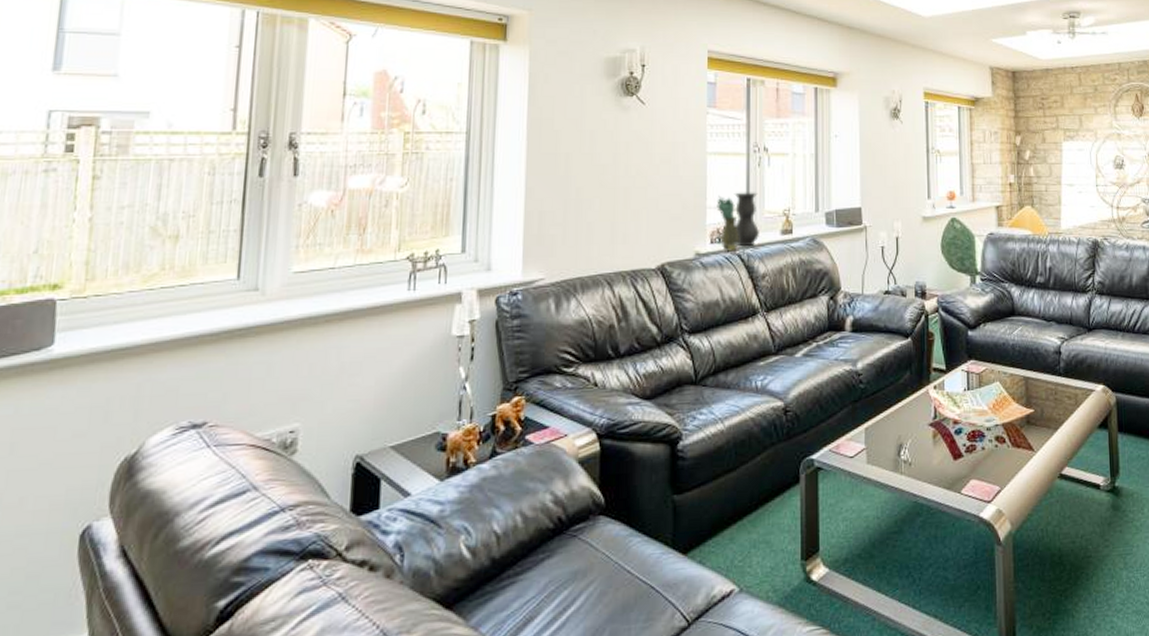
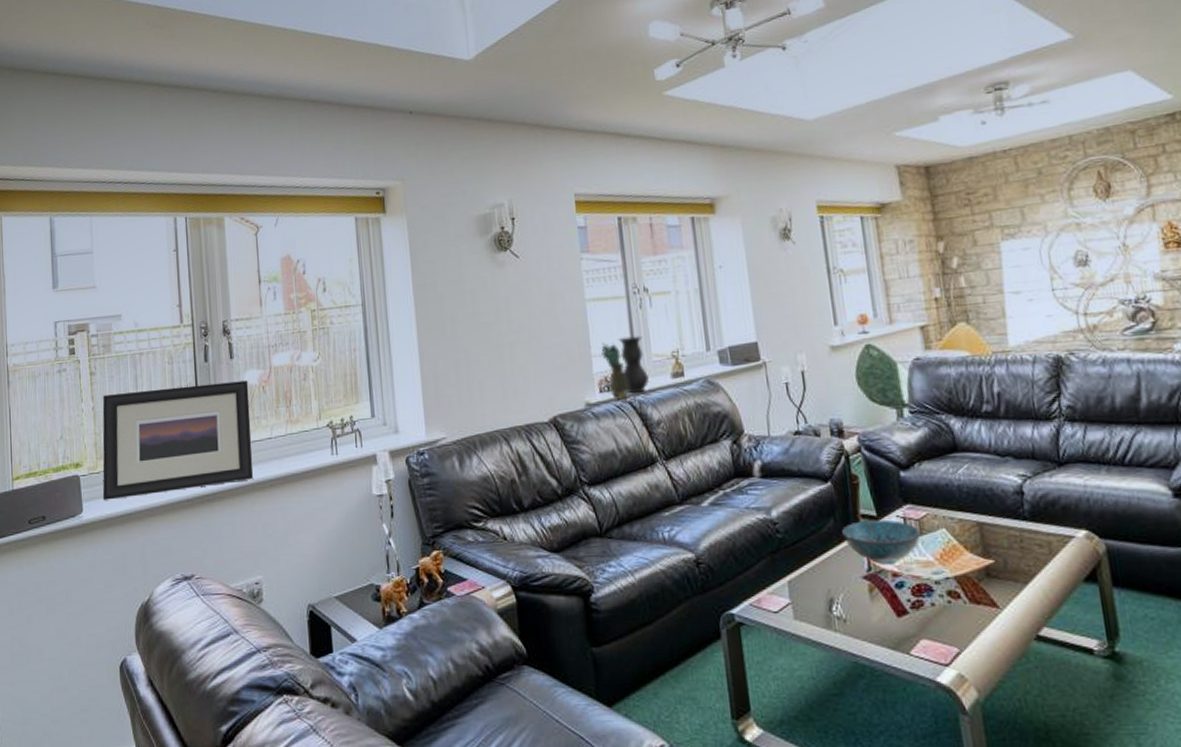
picture frame: none [87,202,314,331] -> present [102,380,254,500]
decorative bowl: none [915,373,979,413] -> present [841,519,921,565]

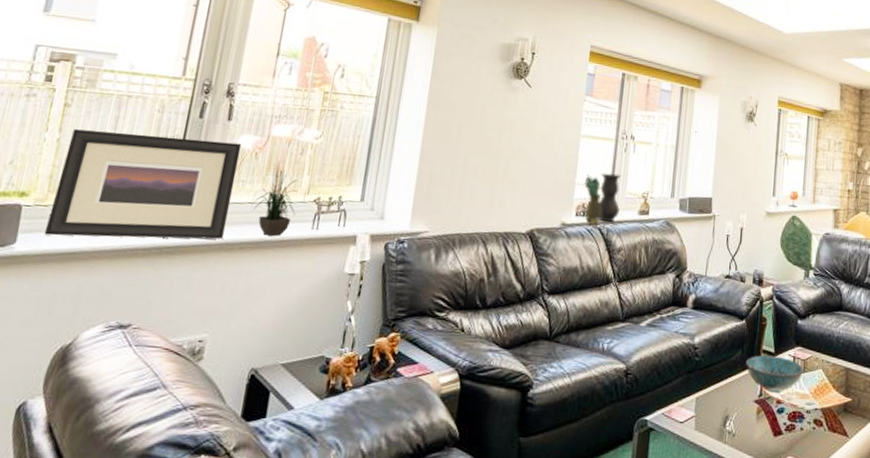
potted plant: none [271,397,313,470] -> present [252,167,299,237]

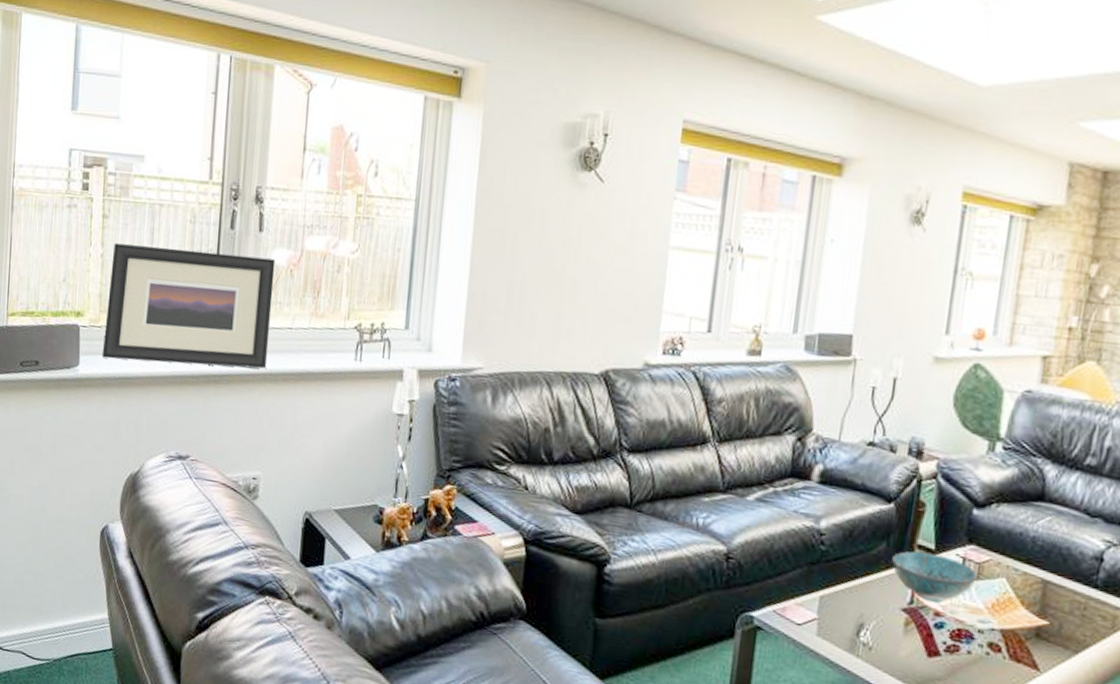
potted plant: present [252,167,299,237] -> none [291,287,338,369]
vase: present [584,174,602,225] -> none [674,299,697,367]
vase: present [598,172,622,222] -> none [693,297,725,364]

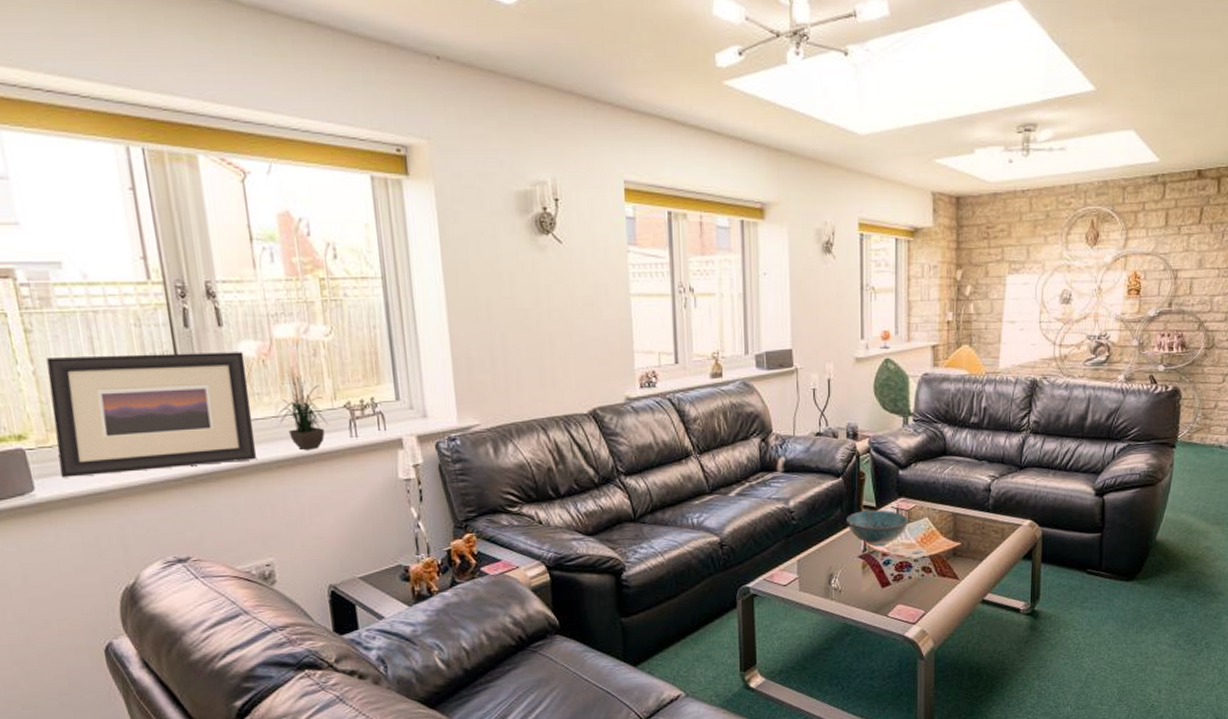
potted plant: none [291,287,338,369] -> present [276,374,328,451]

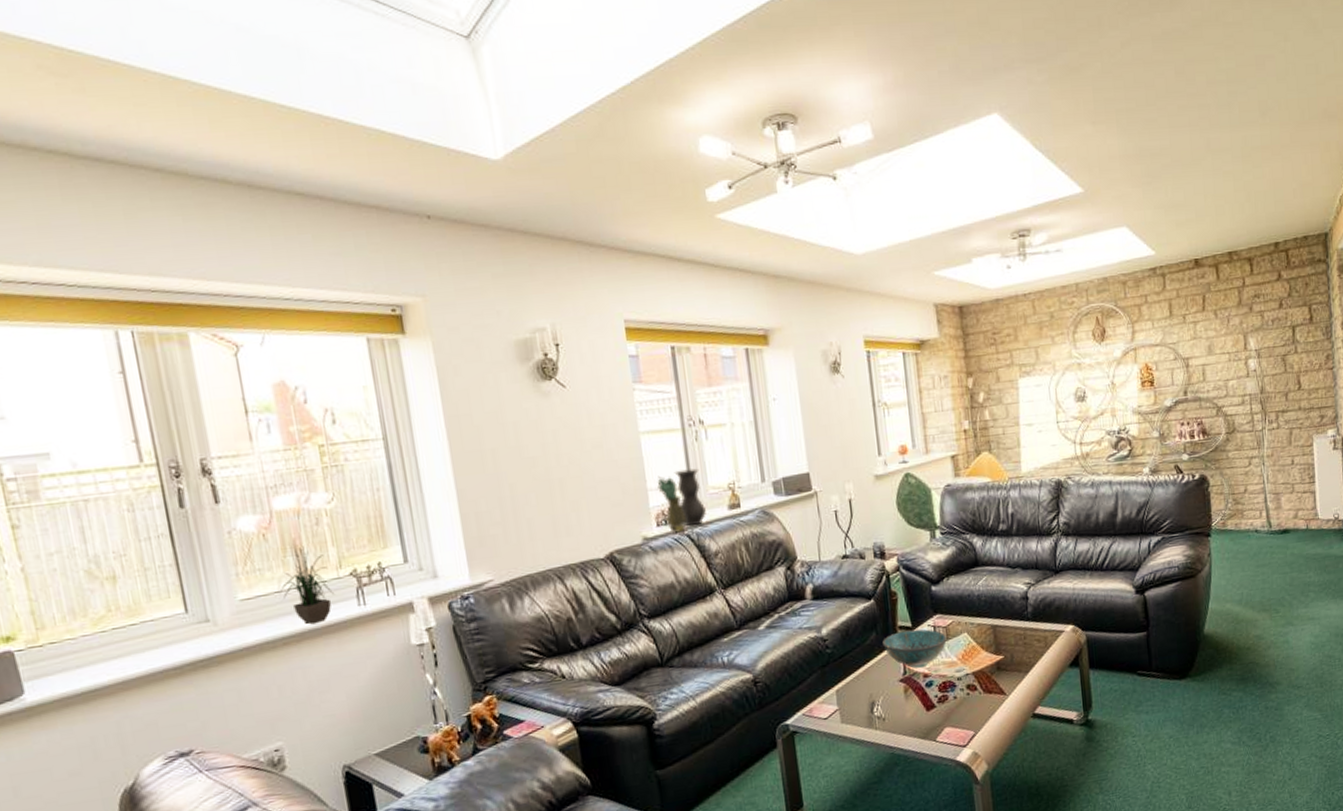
picture frame: present [46,352,258,478] -> none [35,528,261,678]
vase: none [644,338,669,396] -> present [657,475,687,533]
vase: none [661,335,690,391] -> present [674,468,707,526]

